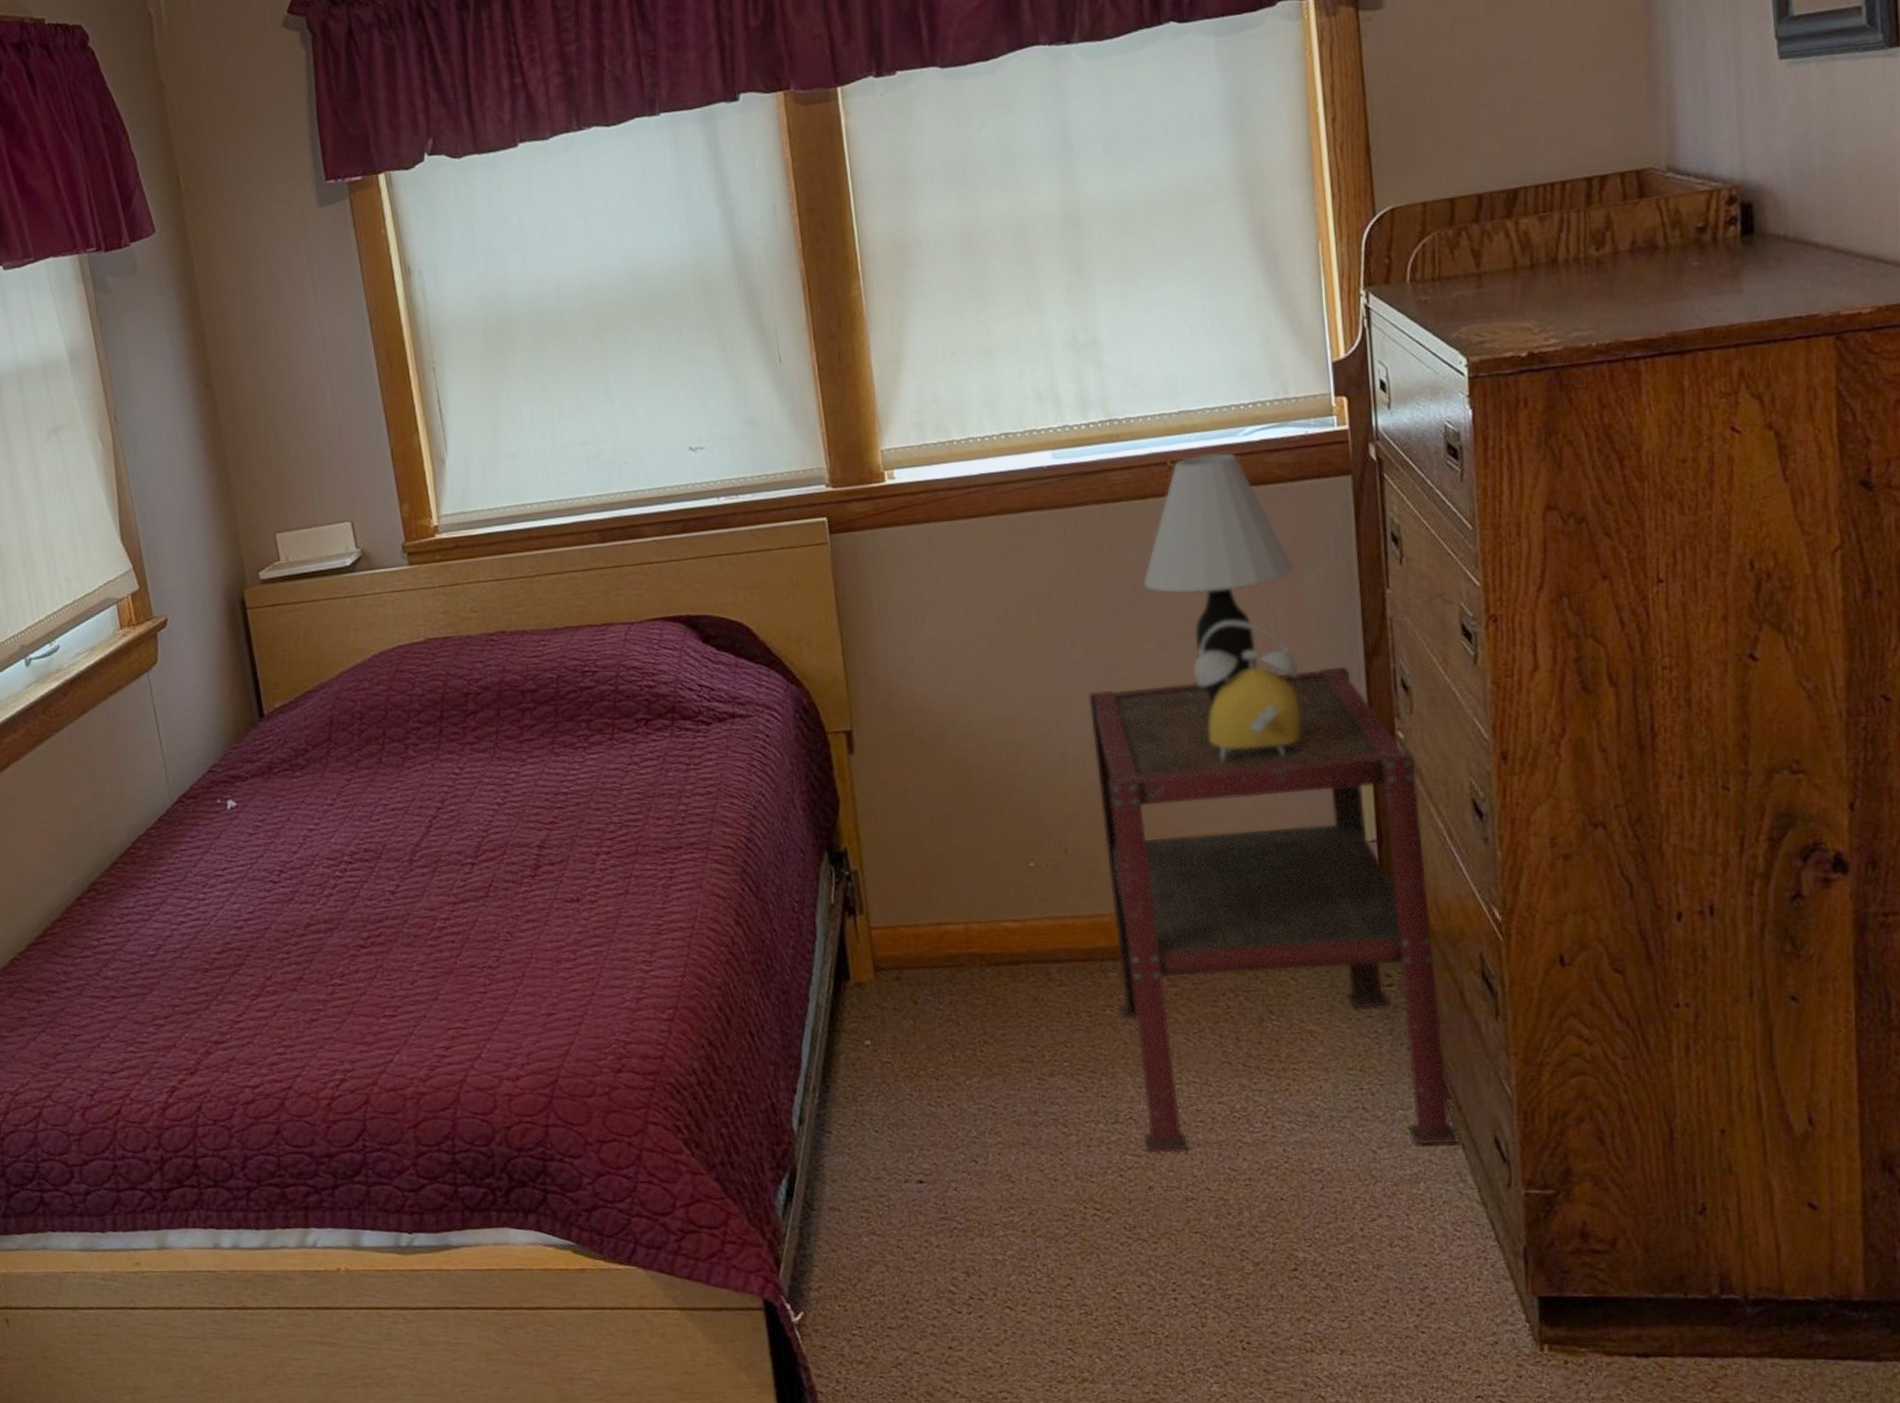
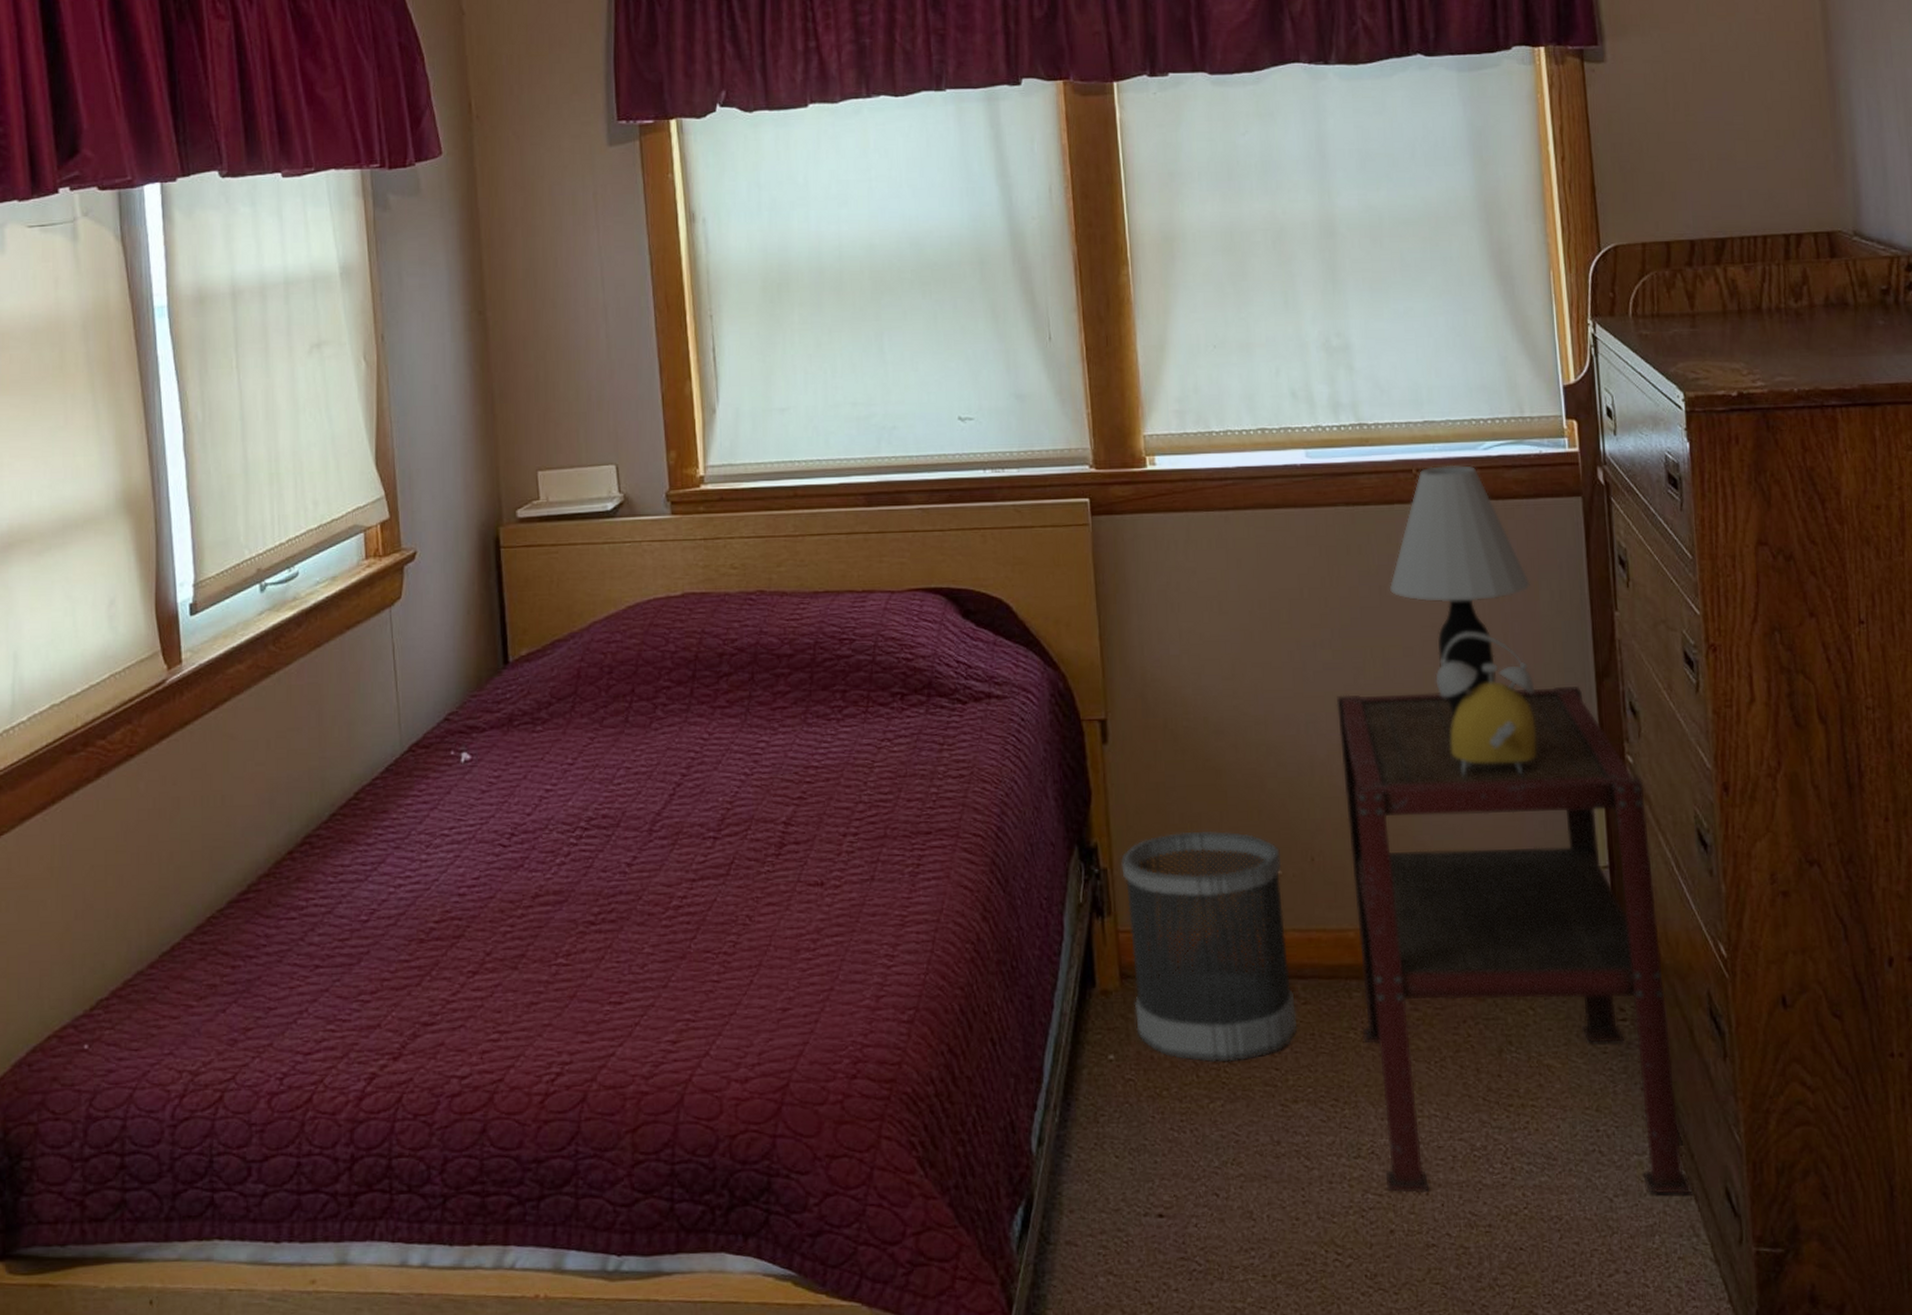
wastebasket: none [871,829,1053,1043] -> present [1121,830,1298,1063]

